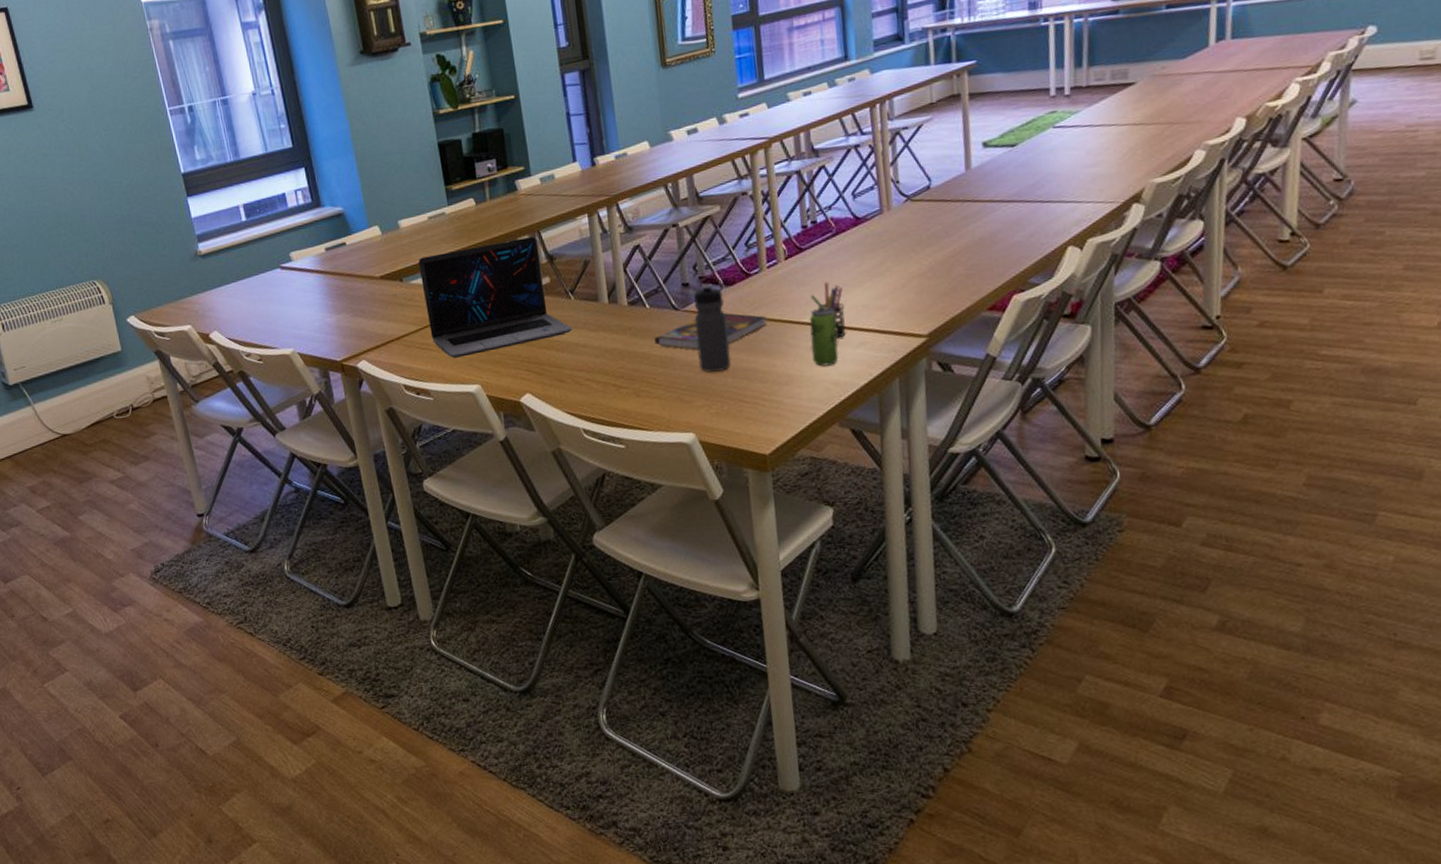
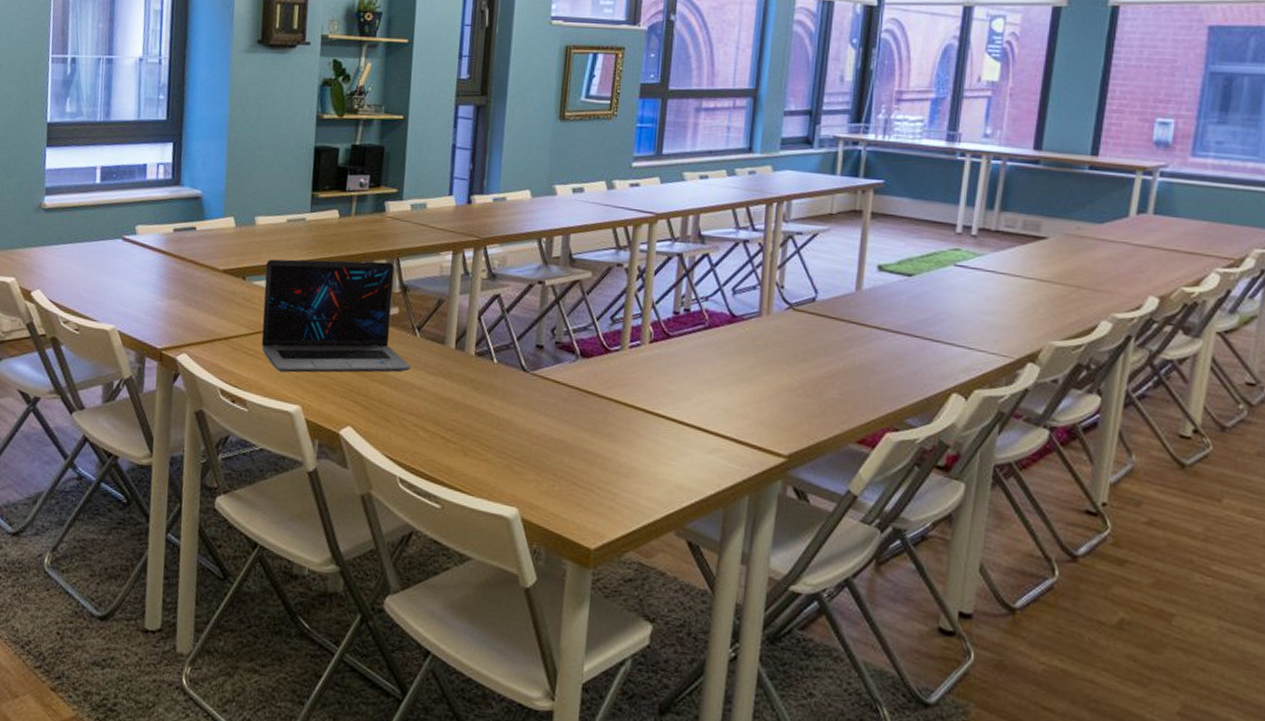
book: present [654,313,768,350] -> none [495,386,619,420]
water bottle: present [693,284,732,373] -> none [537,351,578,447]
beverage can: present [809,308,839,366] -> none [659,402,692,467]
pen holder: present [810,282,846,339] -> none [669,375,705,439]

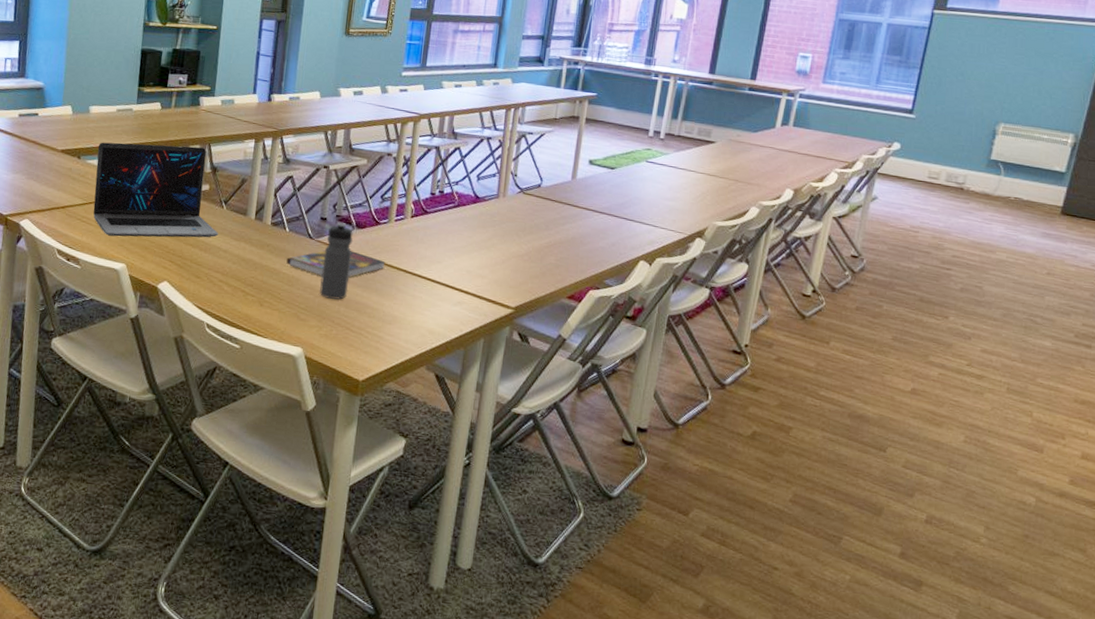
book: none [495,386,619,420] -> present [286,250,386,278]
water bottle: none [537,351,578,447] -> present [320,222,354,300]

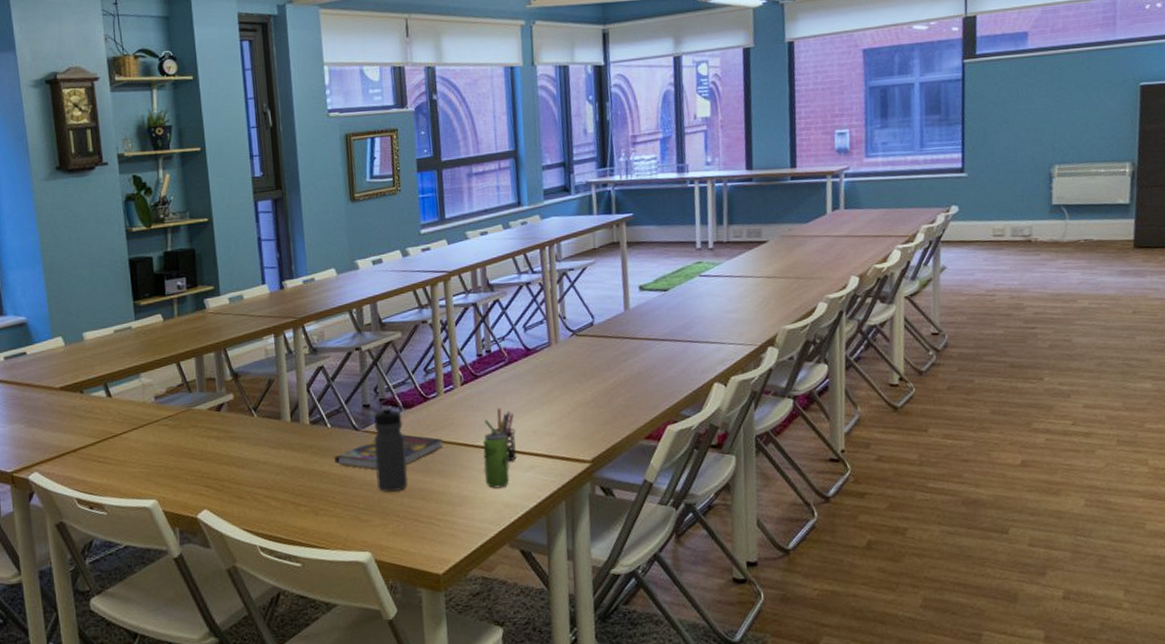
laptop: present [93,142,218,238] -> none [100,354,253,472]
beverage can: none [415,265,443,316] -> present [482,432,510,488]
pen holder: none [425,244,453,294] -> present [484,407,517,462]

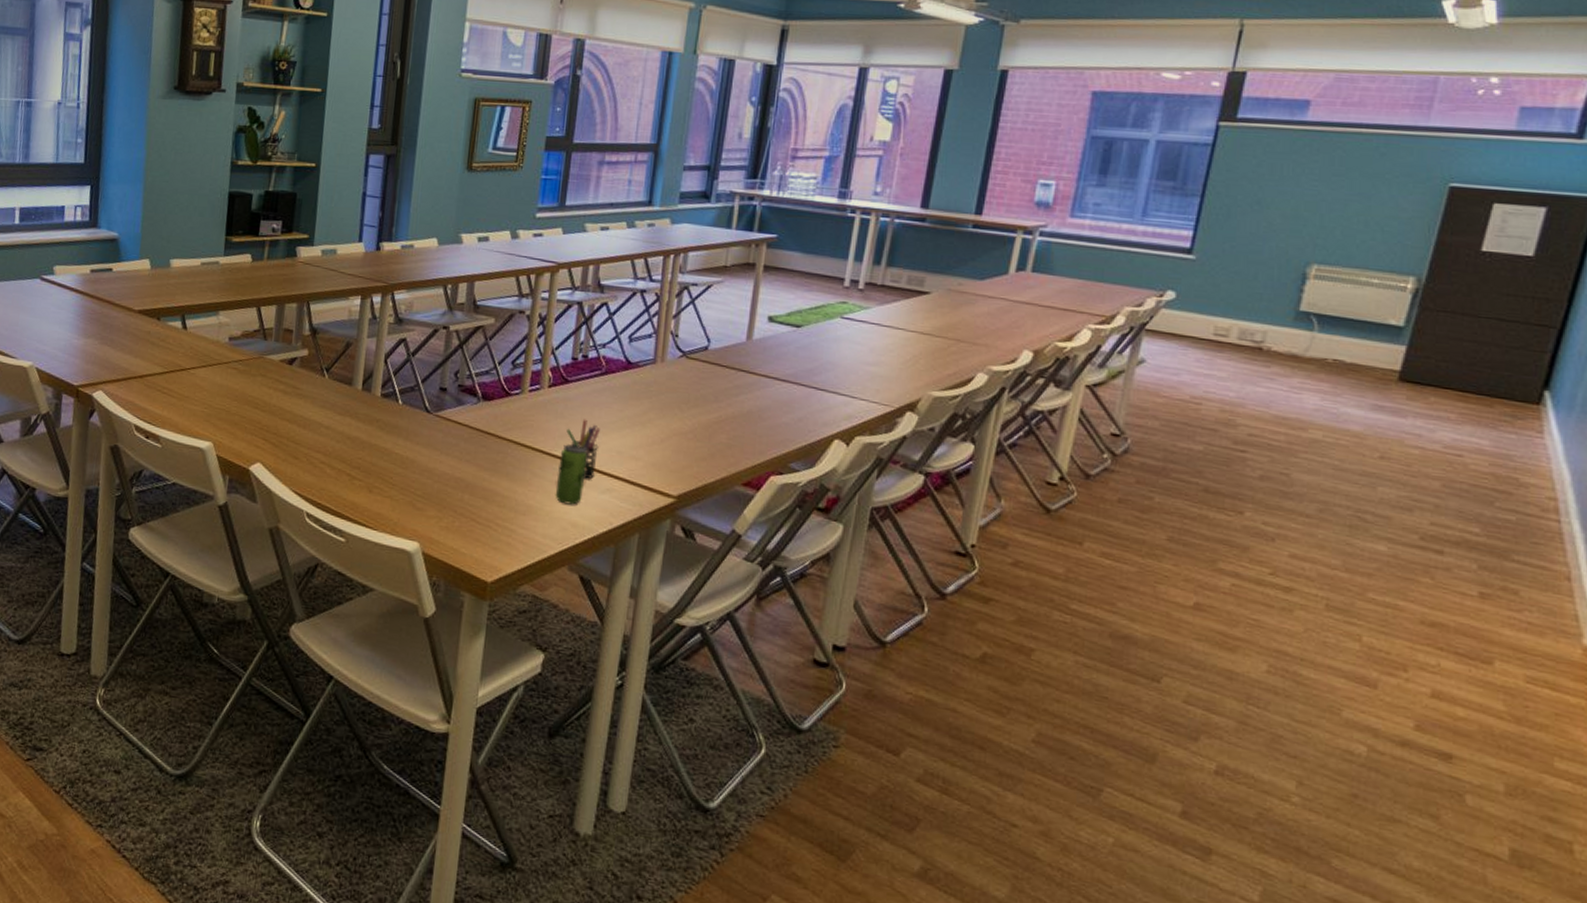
book: present [334,434,444,469] -> none [399,427,518,460]
water bottle: present [373,406,409,492] -> none [439,393,479,485]

